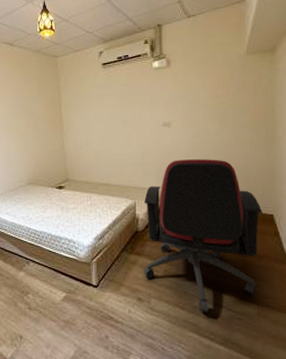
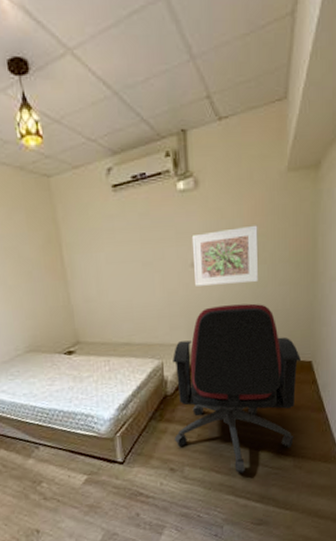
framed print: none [163,95,222,142] -> present [191,225,259,286]

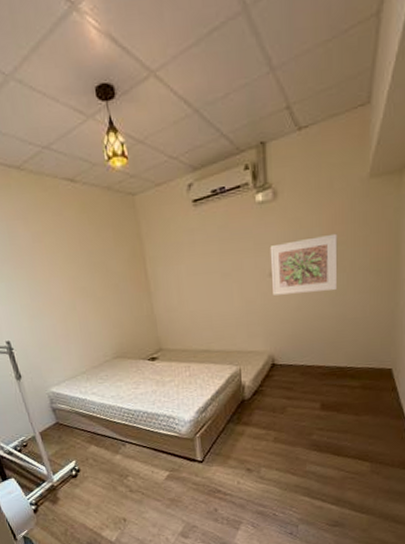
office chair: present [173,303,302,474] -> none [250,311,381,477]

